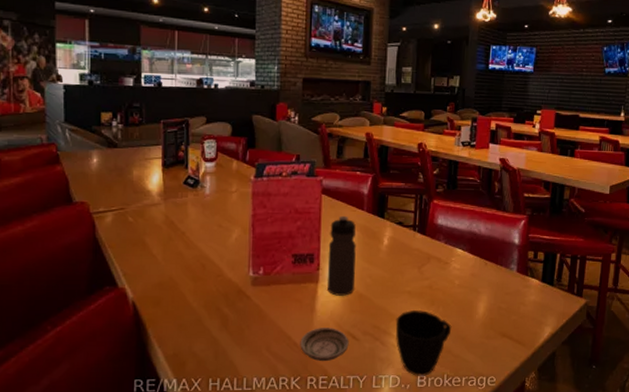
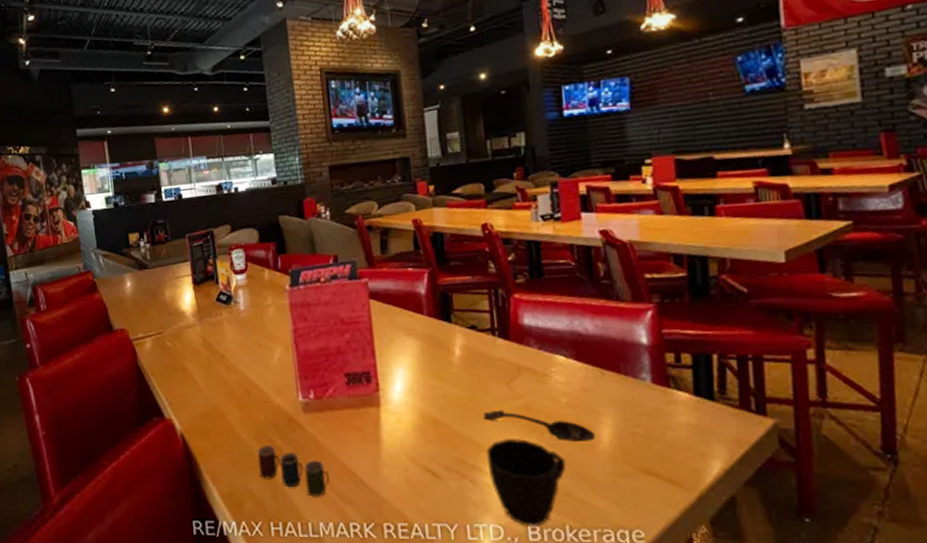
cup: none [204,313,268,357] -> present [257,445,330,497]
saucer: present [300,328,349,362] -> none [368,462,429,505]
water bottle: present [327,215,357,296] -> none [385,322,427,422]
spoon: none [398,288,474,314] -> present [484,409,595,443]

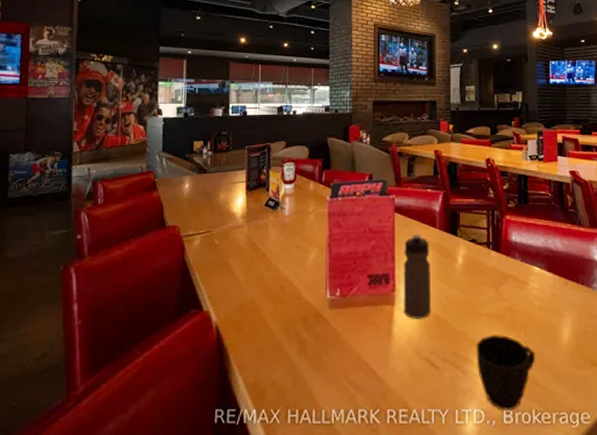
cup: present [257,445,330,497] -> none [283,338,346,386]
water bottle: none [385,322,427,422] -> present [403,234,432,319]
spoon: present [484,409,595,443] -> none [476,310,558,339]

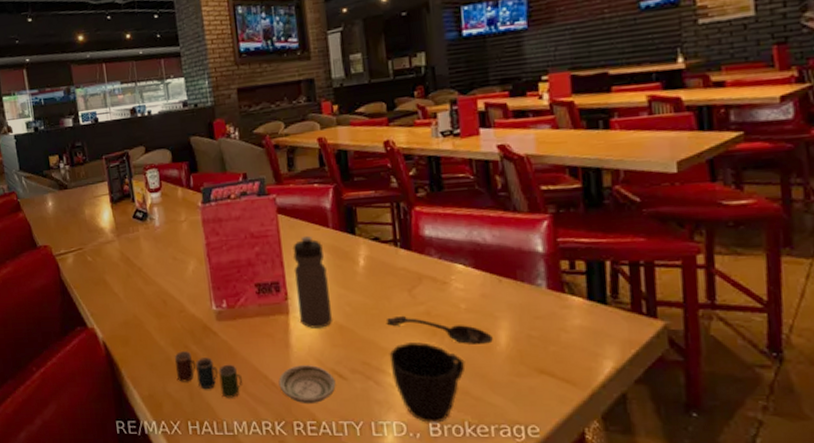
cup: none [283,338,346,386] -> present [174,351,243,398]
saucer: none [378,354,428,392] -> present [278,365,336,405]
spoon: none [476,310,558,339] -> present [387,315,493,346]

